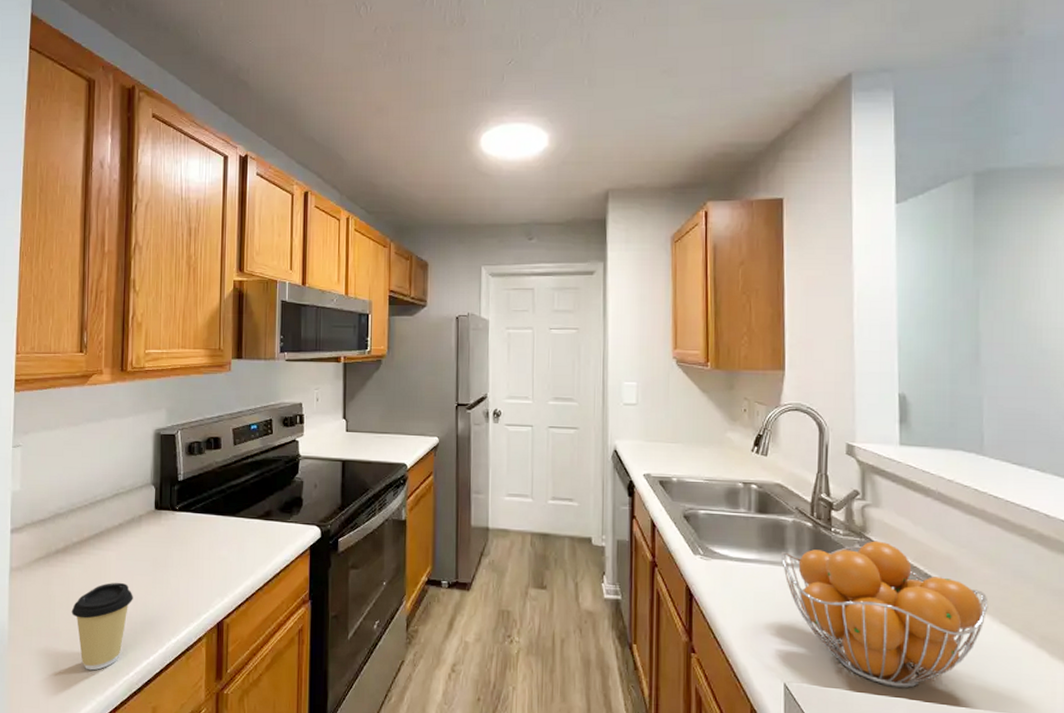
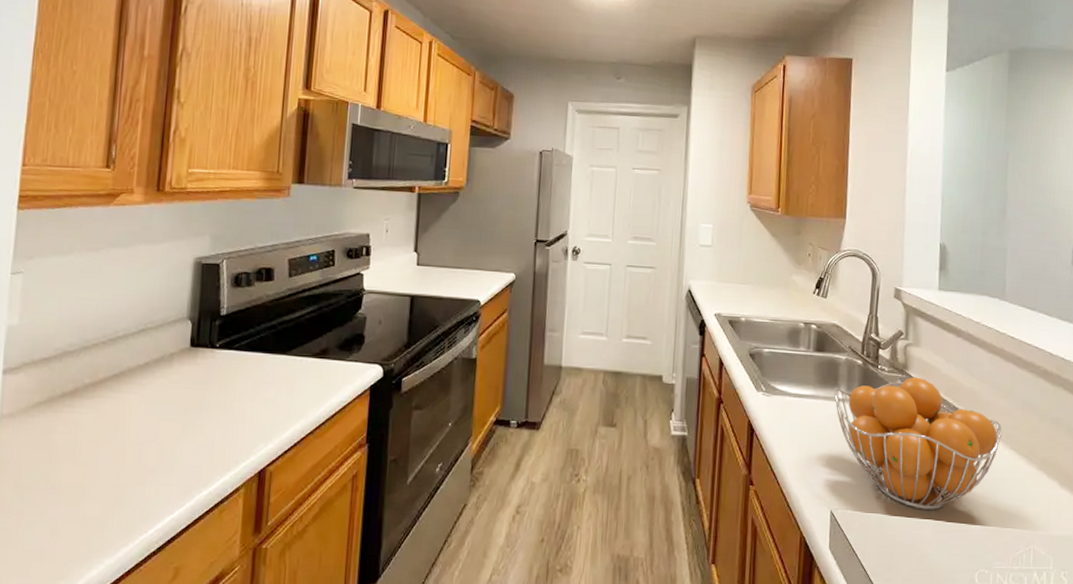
coffee cup: present [71,582,133,671] -> none [77,428,158,530]

